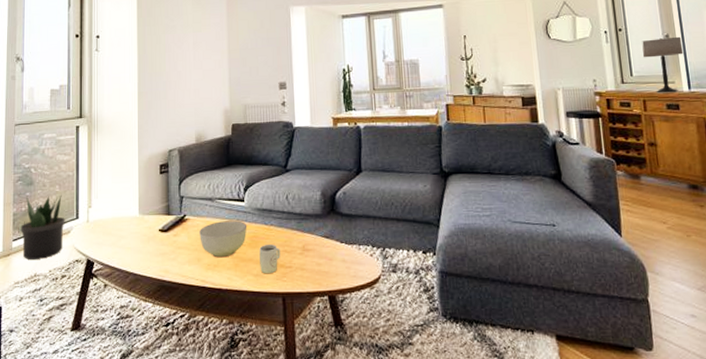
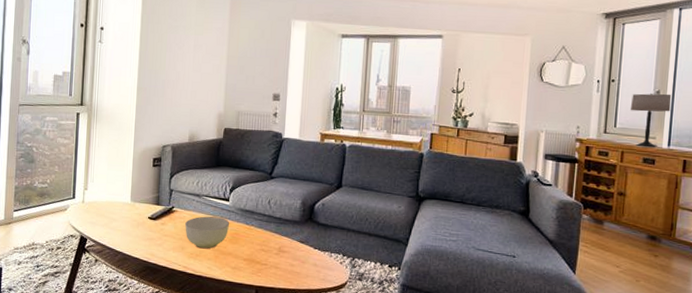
planter: present [20,194,65,259] -> none [21,172,63,230]
mug: present [259,244,280,274] -> none [238,242,258,269]

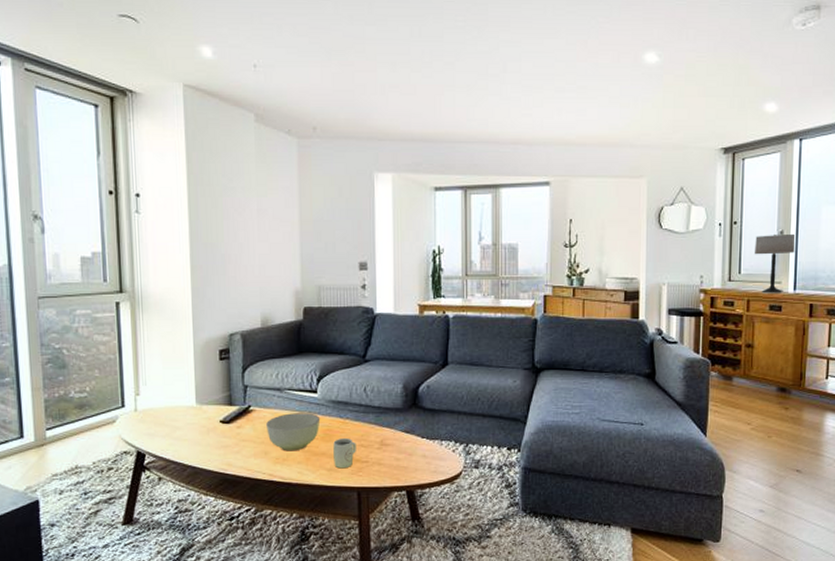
mug: none [238,242,258,269] -> present [333,439,356,469]

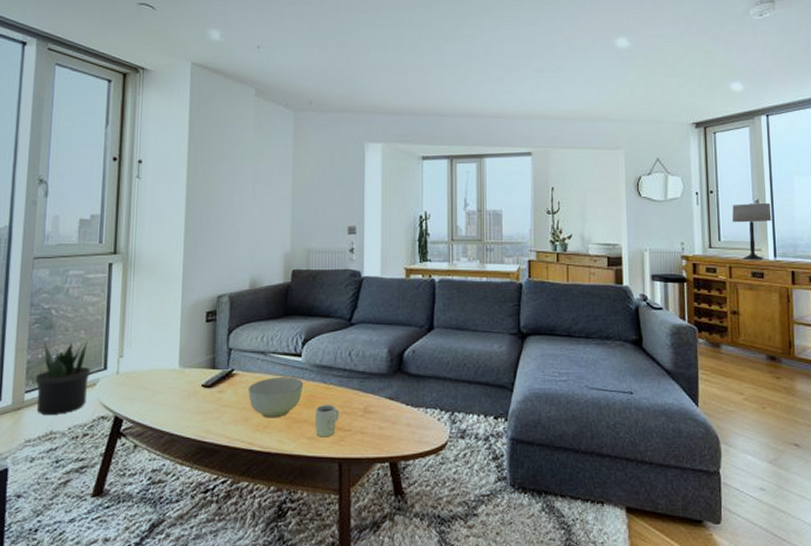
planter: none [54,380,109,450] -> present [35,341,91,414]

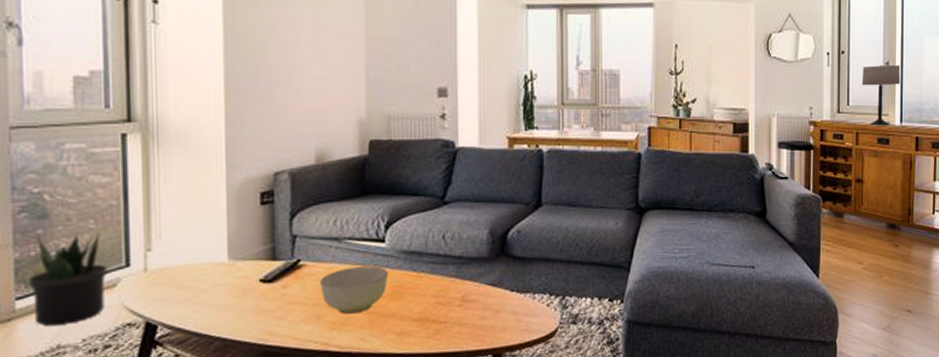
mug: present [315,405,339,437] -> none [404,295,433,332]

